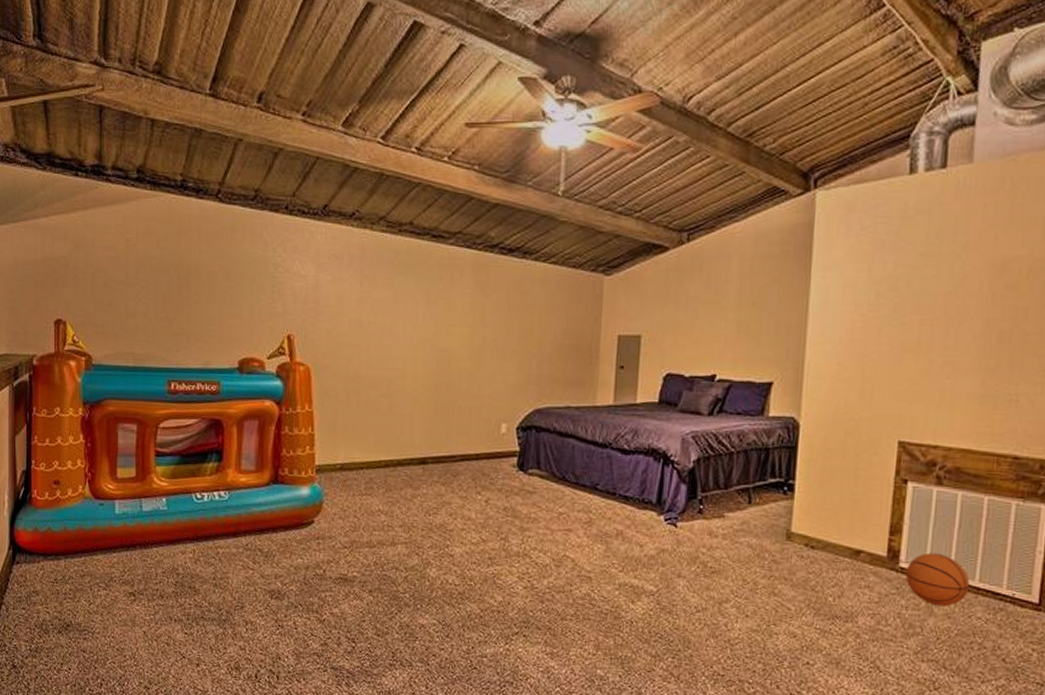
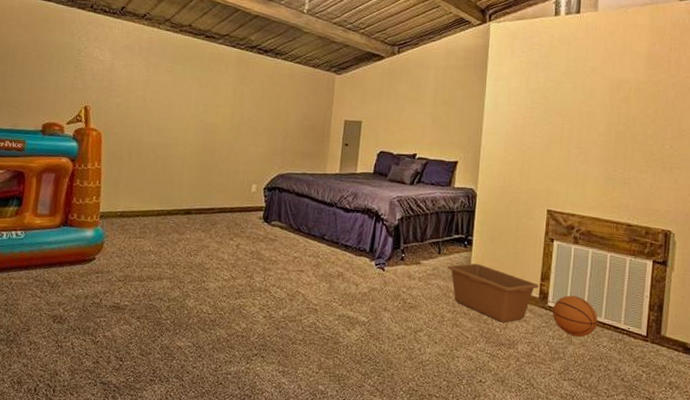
storage bin: none [760,514,888,590] -> present [447,263,540,323]

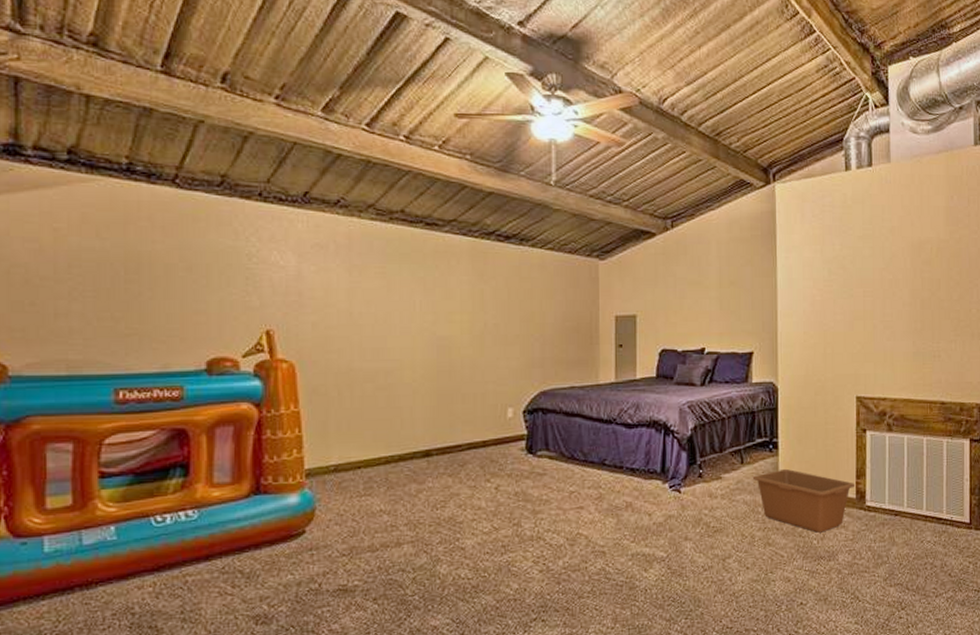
basketball: present [552,295,598,337] -> none [871,490,920,536]

